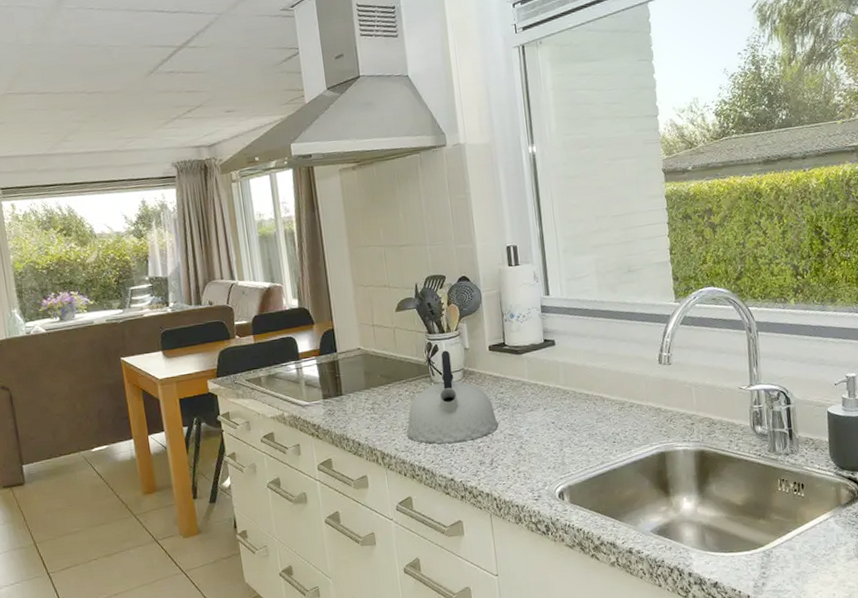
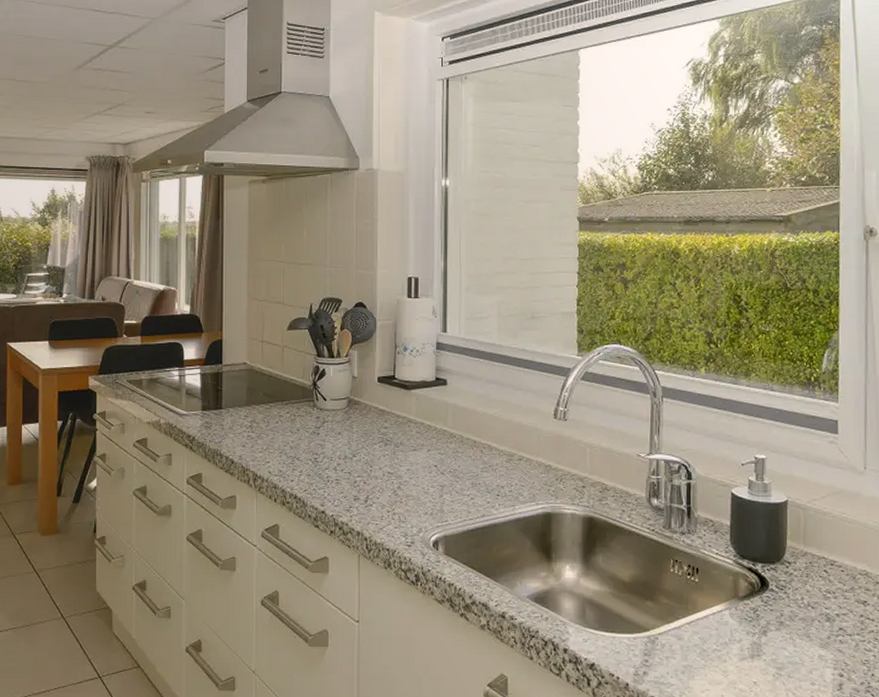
kettle: present [406,350,499,444] -> none [282,376,378,473]

